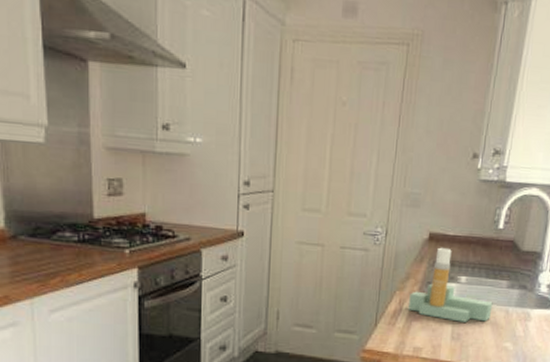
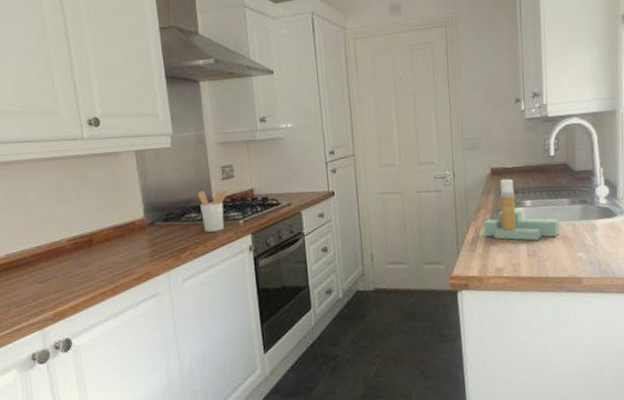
utensil holder: none [74,205,113,259] -> present [197,189,227,232]

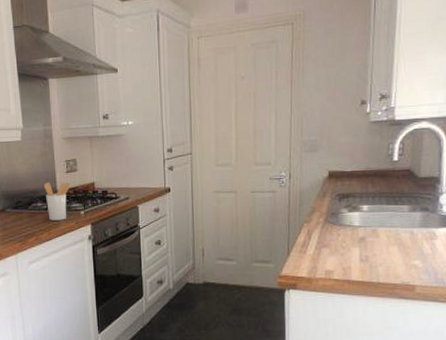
spray bottle: present [483,178,560,241] -> none [316,182,397,246]

